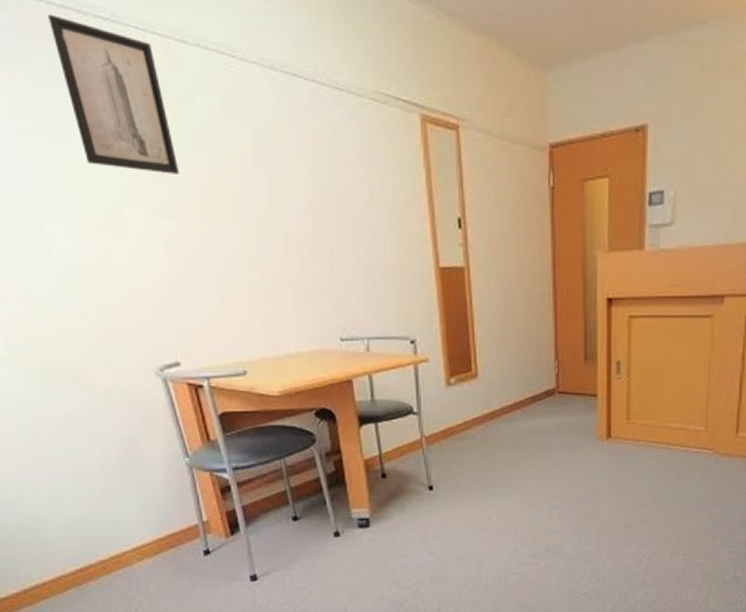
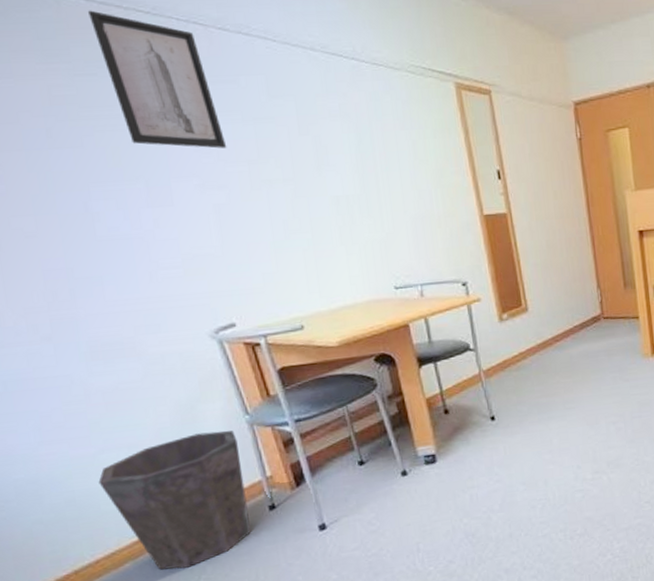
waste bin: none [47,470,186,601] -> present [98,430,251,570]

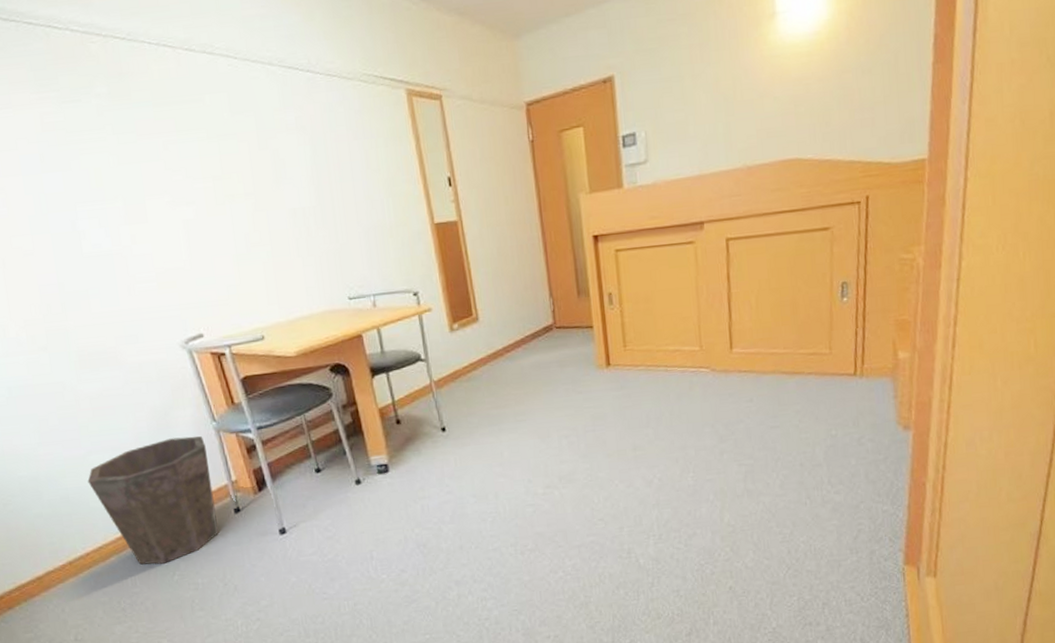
wall art: present [88,10,227,149] -> none [73,40,194,166]

